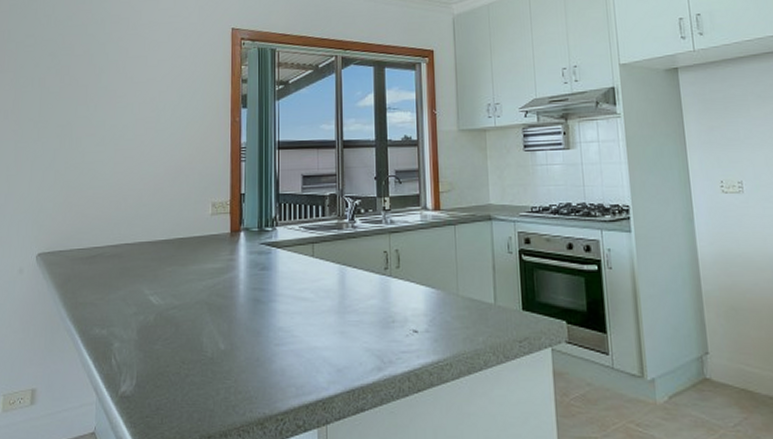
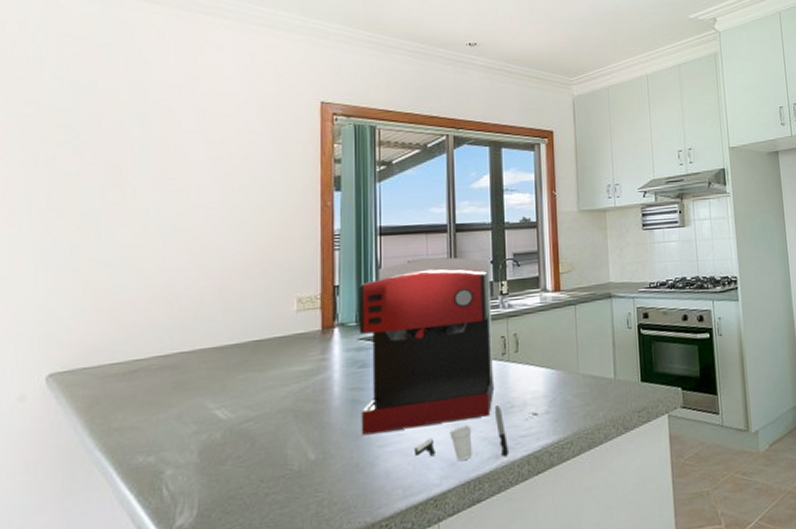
coffee maker: none [260,172,378,333] -> present [359,257,495,436]
cup: none [305,319,390,371] -> present [413,405,508,462]

